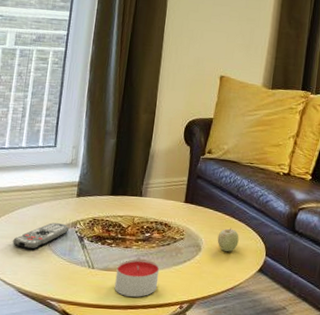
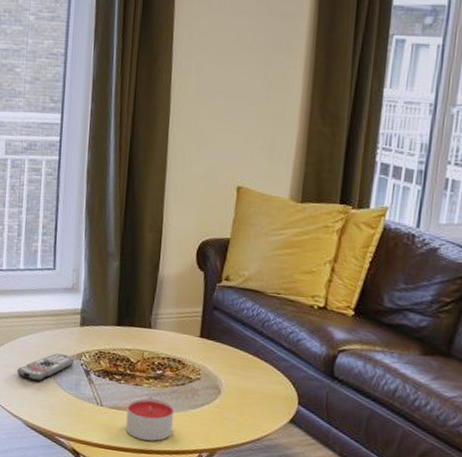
fruit: present [217,227,239,252] -> none [239,368,266,397]

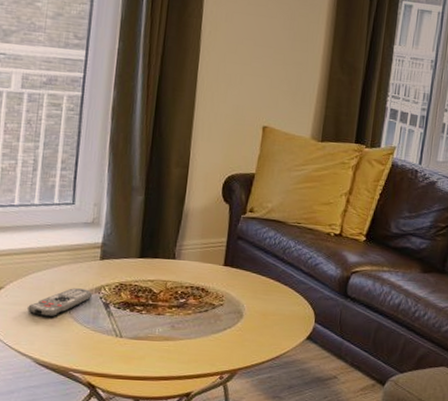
candle: present [125,398,175,441] -> none [145,327,197,367]

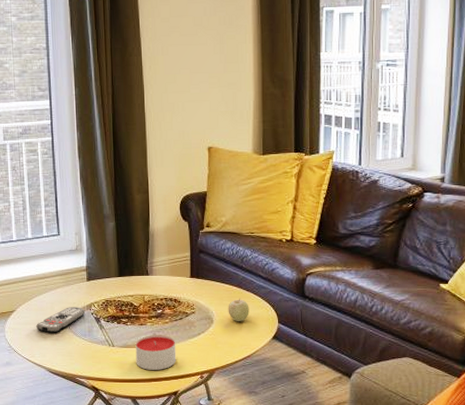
candle: none [145,327,197,367] -> present [135,335,177,370]
fruit: none [261,292,285,319] -> present [228,298,249,322]

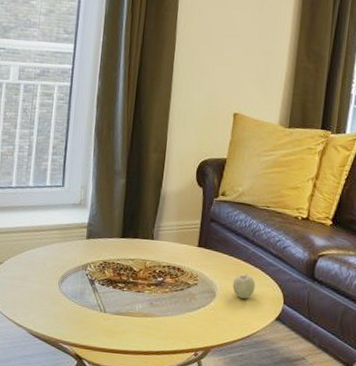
remote control: present [36,307,86,333] -> none [23,265,80,292]
candle: present [135,335,177,370] -> none [127,304,173,343]

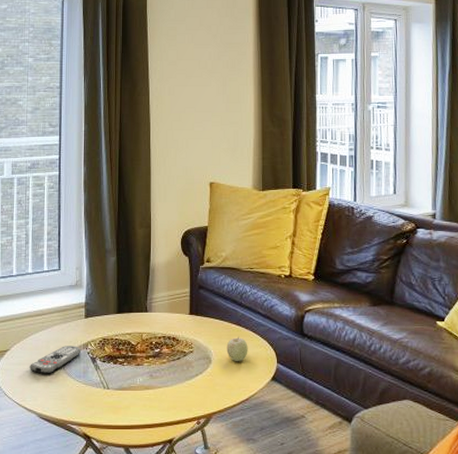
remote control: none [23,265,80,292] -> present [30,346,82,374]

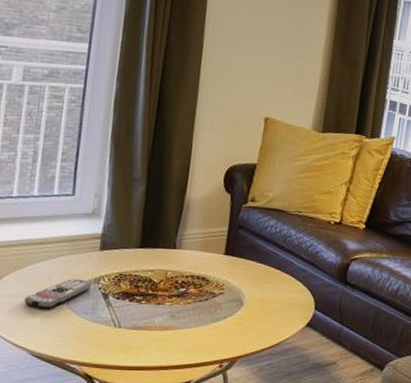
fruit: present [226,336,248,362] -> none [261,280,286,307]

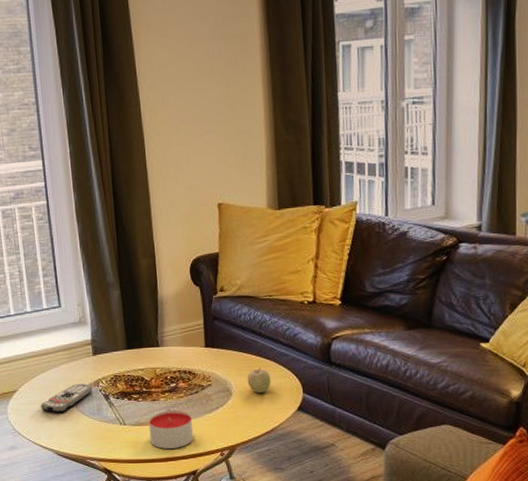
candle: none [144,316,197,357] -> present [148,411,194,449]
fruit: none [261,280,286,307] -> present [247,367,271,394]

